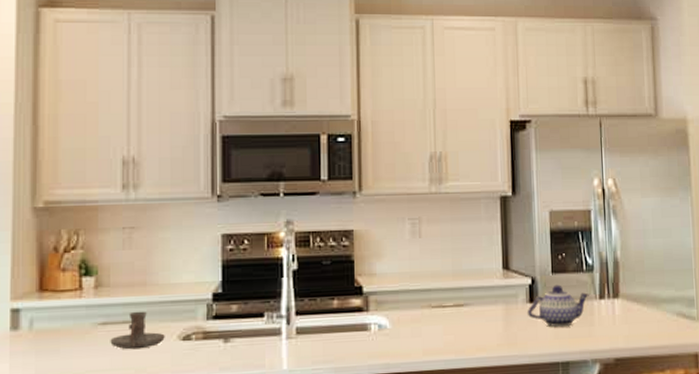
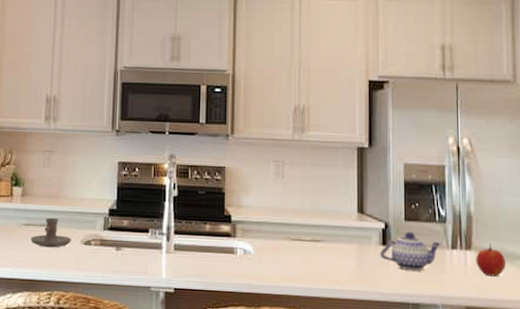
apple: none [623,289,653,324] -> present [476,244,507,277]

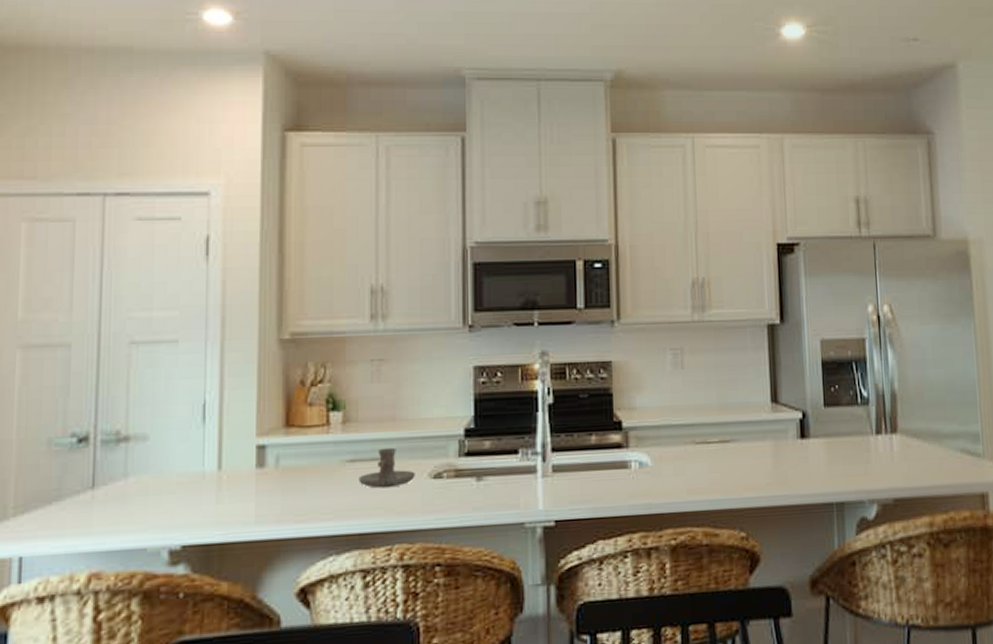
teapot: present [379,231,443,271] -> none [797,419,866,465]
apple: present [476,244,507,277] -> none [902,424,934,461]

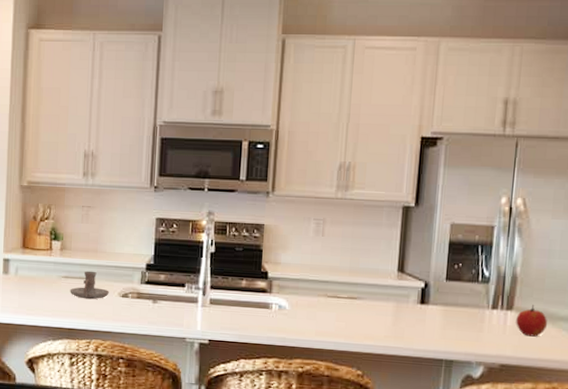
apple: none [902,424,934,461] -> present [516,305,548,337]

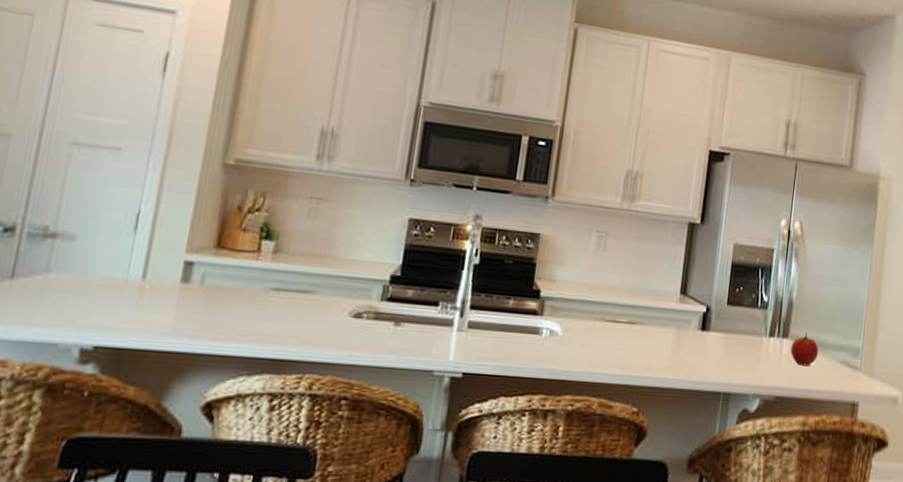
candle holder: present [70,271,109,300] -> none [280,281,337,320]

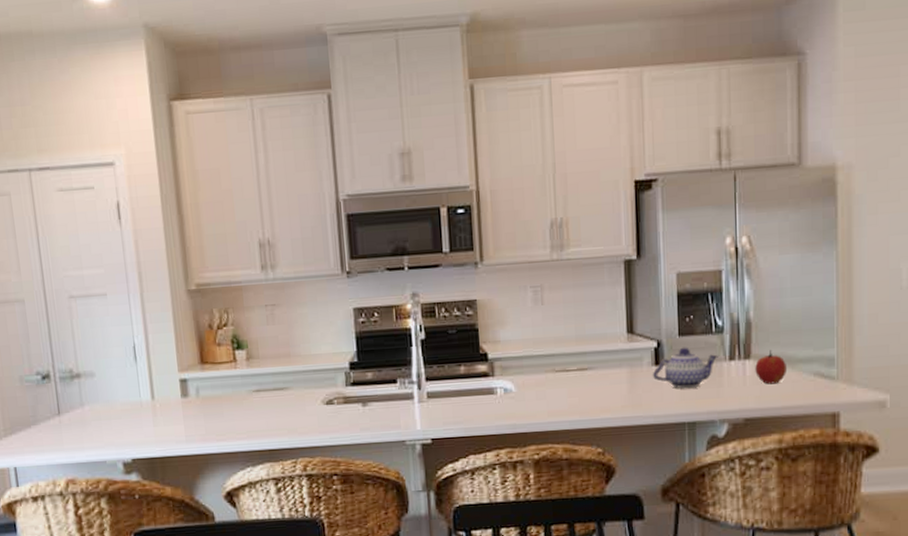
teapot: none [697,316,761,359] -> present [652,347,720,389]

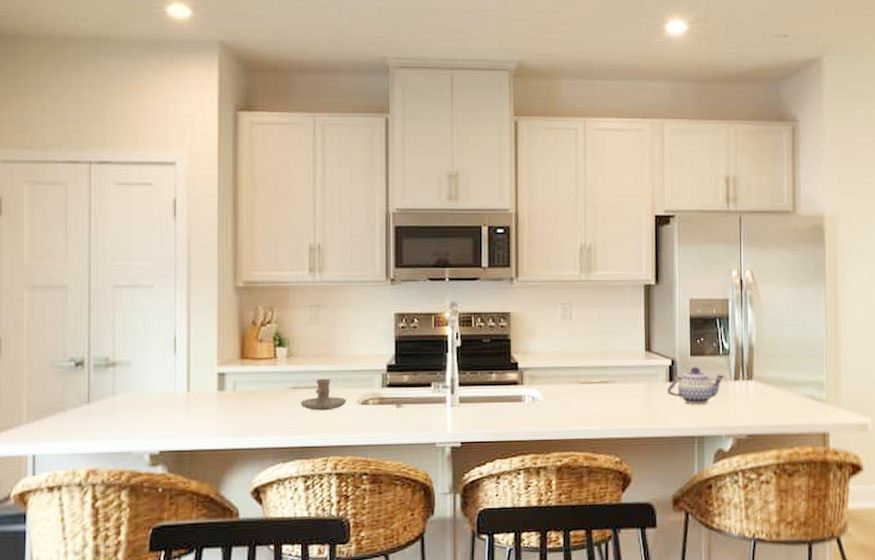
candle holder: none [264,379,311,413] -> present [300,378,346,411]
apple: present [755,350,788,385] -> none [757,373,784,404]

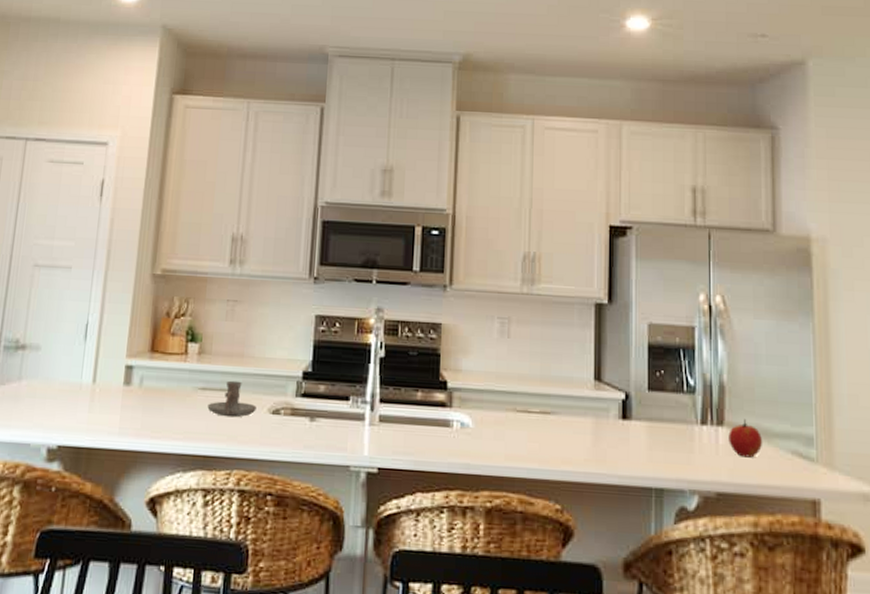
teapot: present [666,366,726,405] -> none [618,403,691,450]
apple: none [757,373,784,404] -> present [728,419,763,458]

